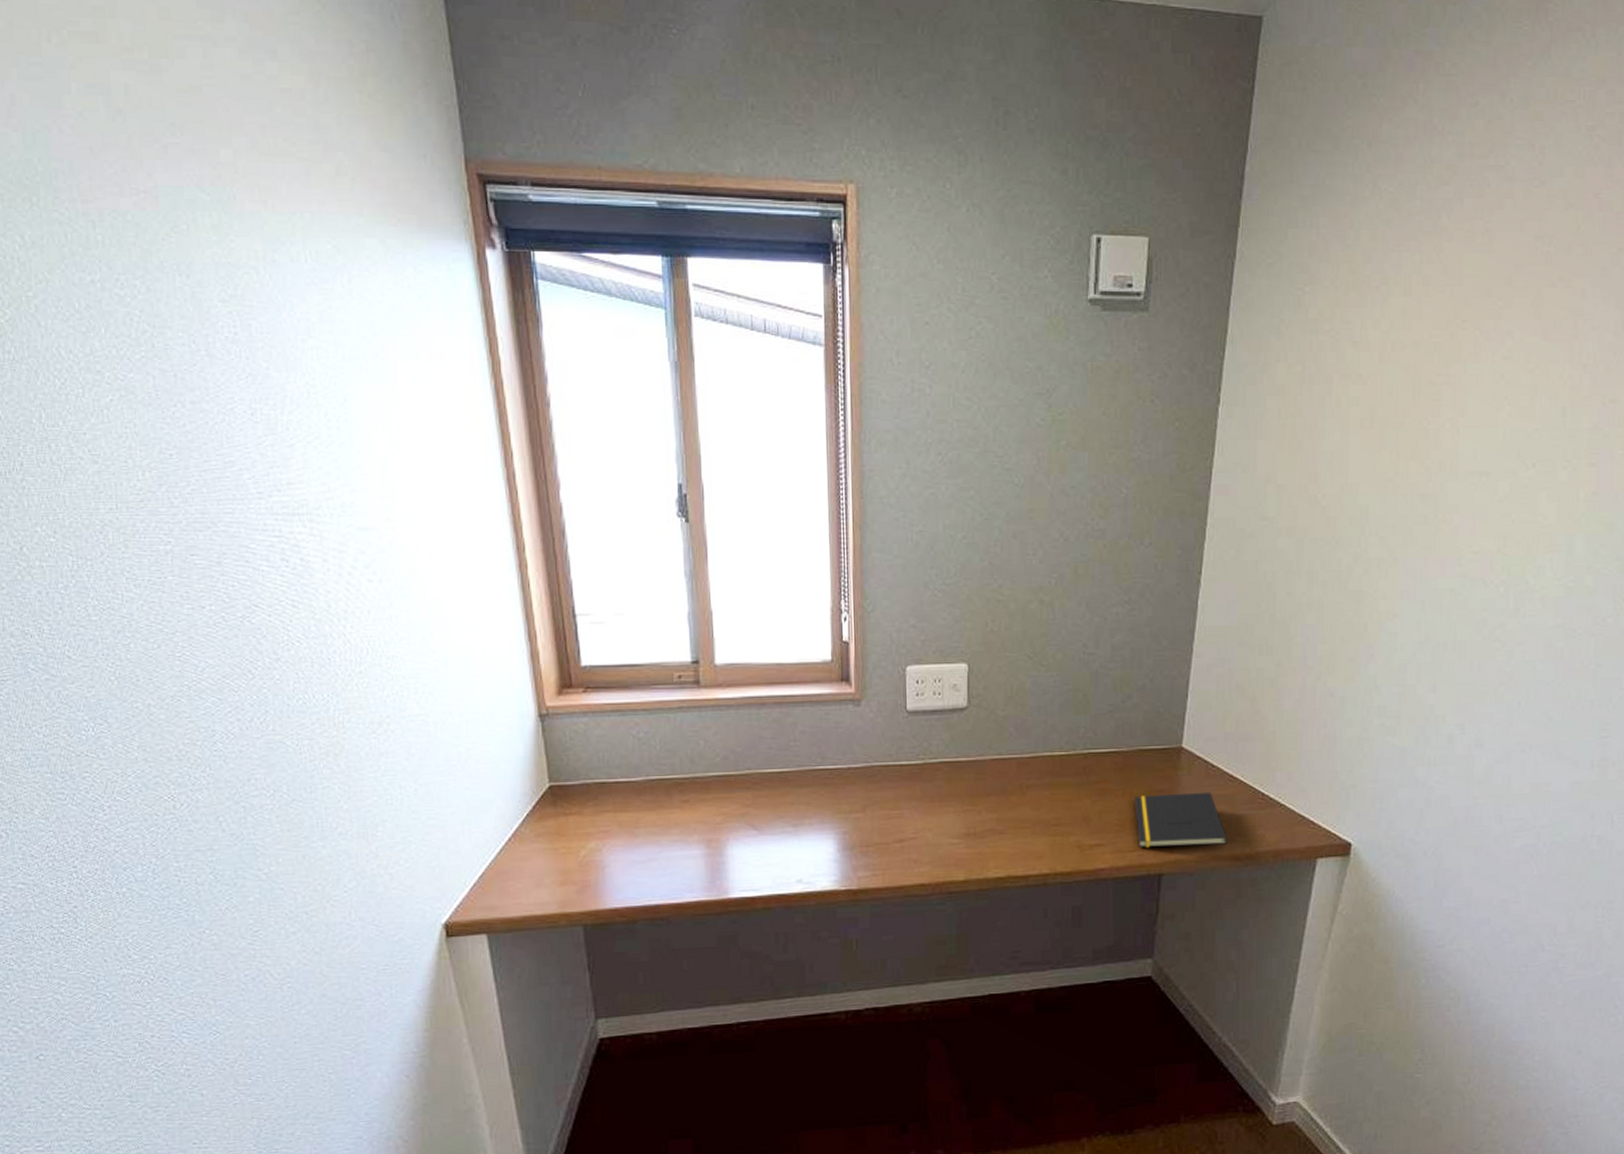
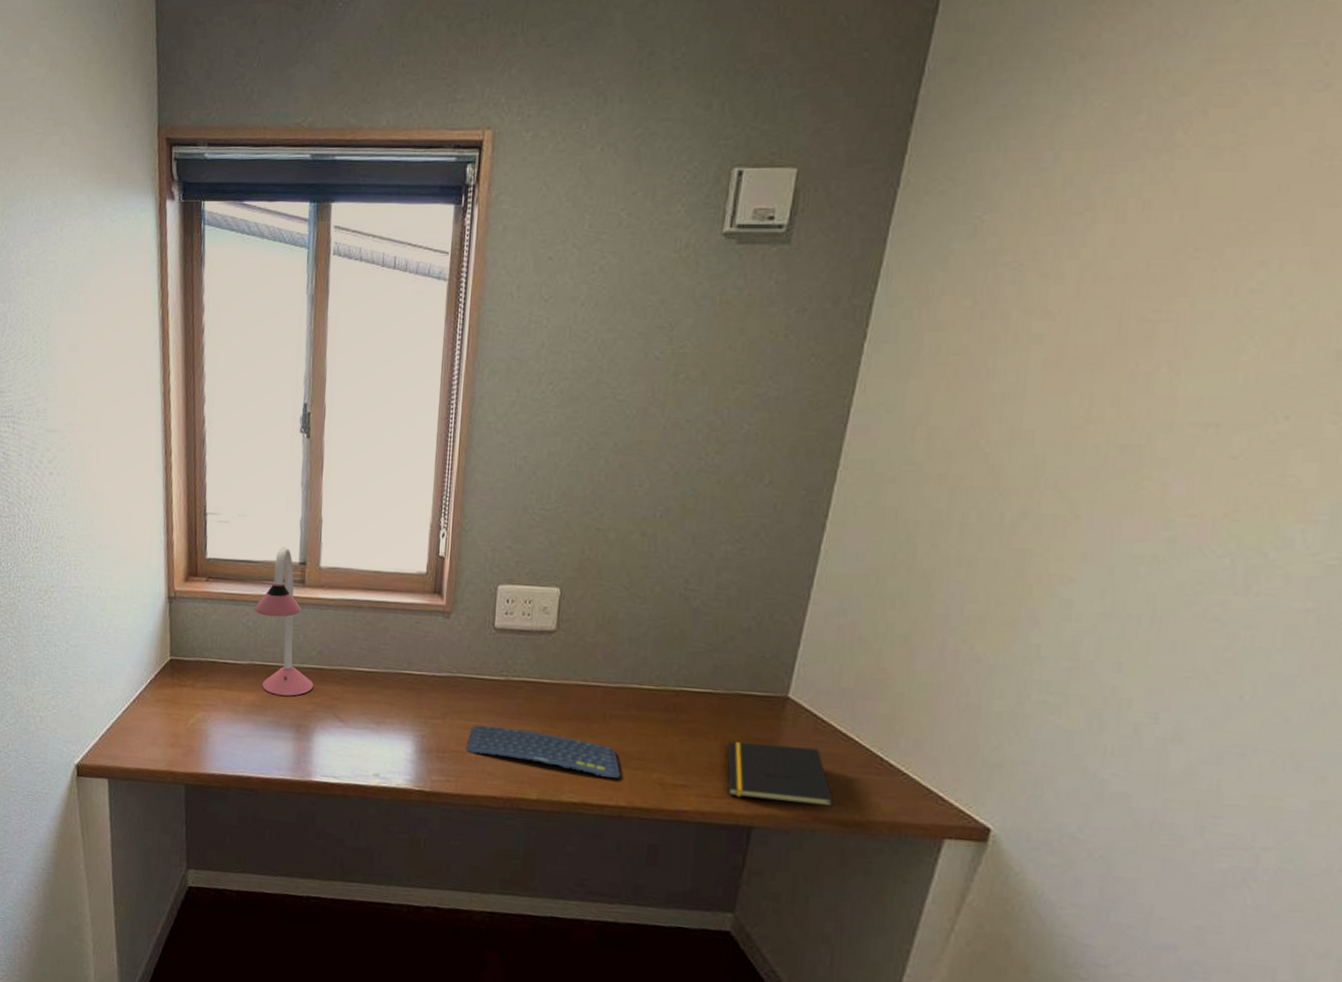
desk lamp: none [645,644,721,810] -> present [255,545,313,696]
keyboard: none [890,811,1041,848] -> present [466,725,621,778]

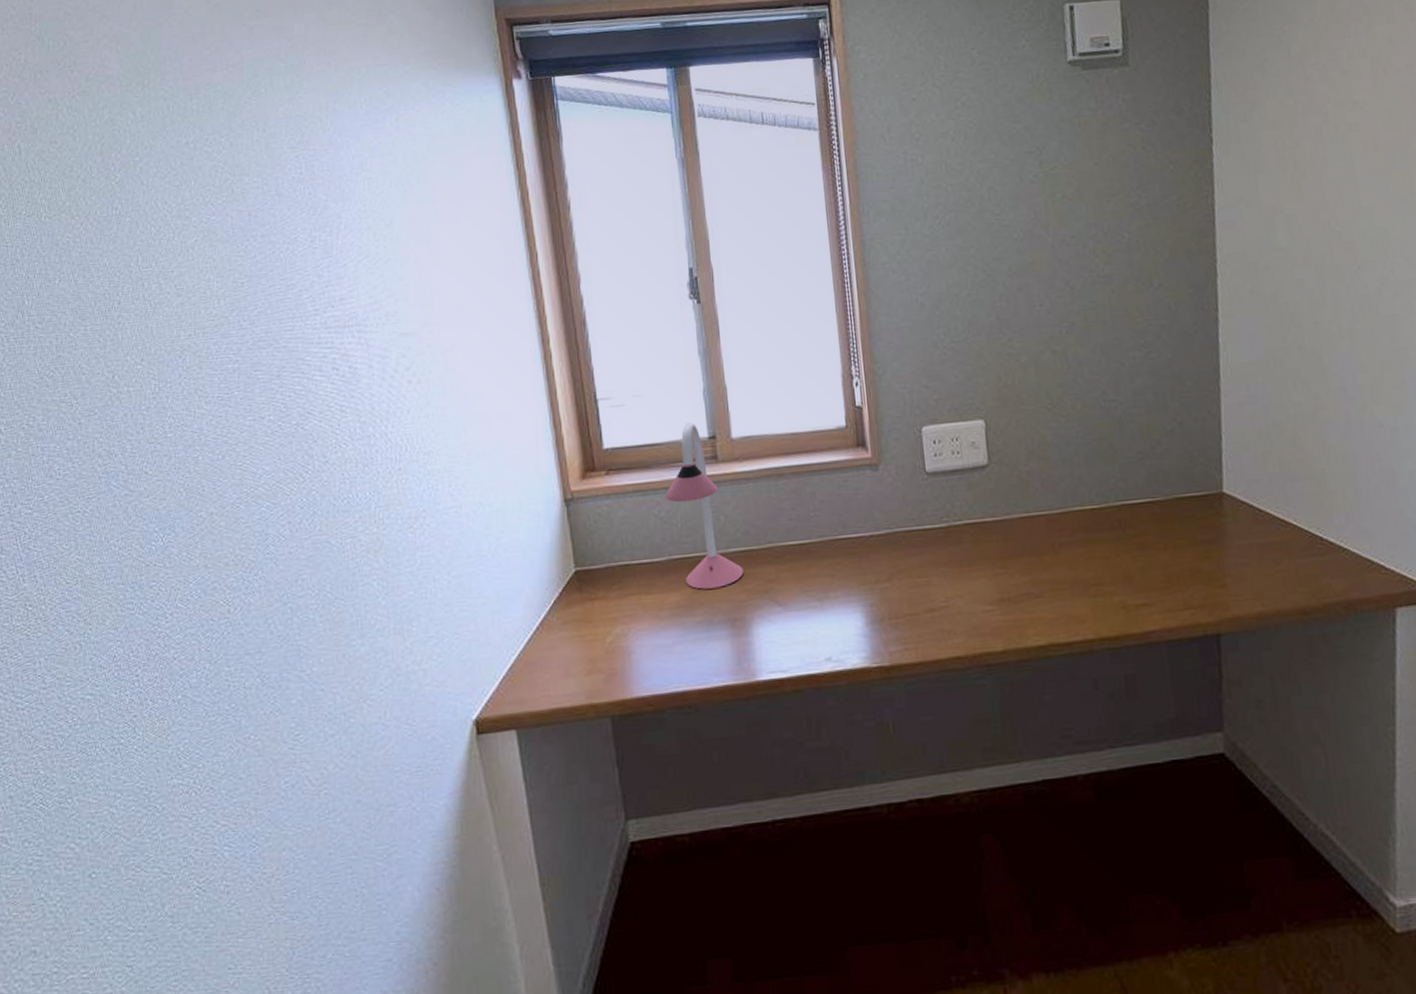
keyboard: present [466,725,621,778] -> none [919,575,1082,614]
notepad: present [727,741,834,807] -> none [1178,539,1290,606]

